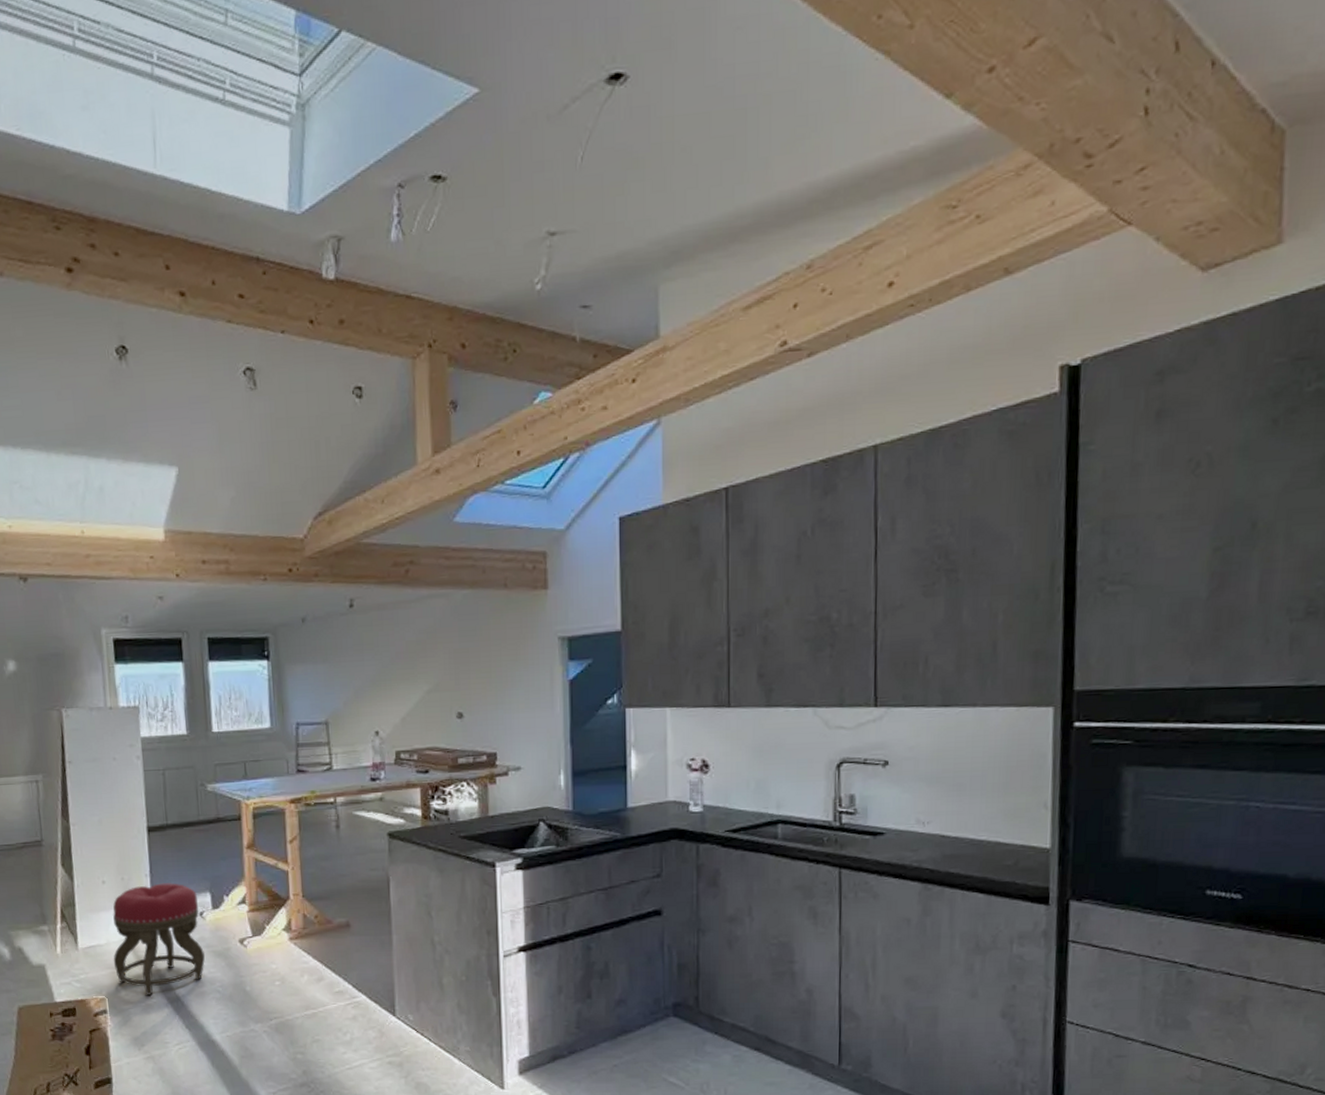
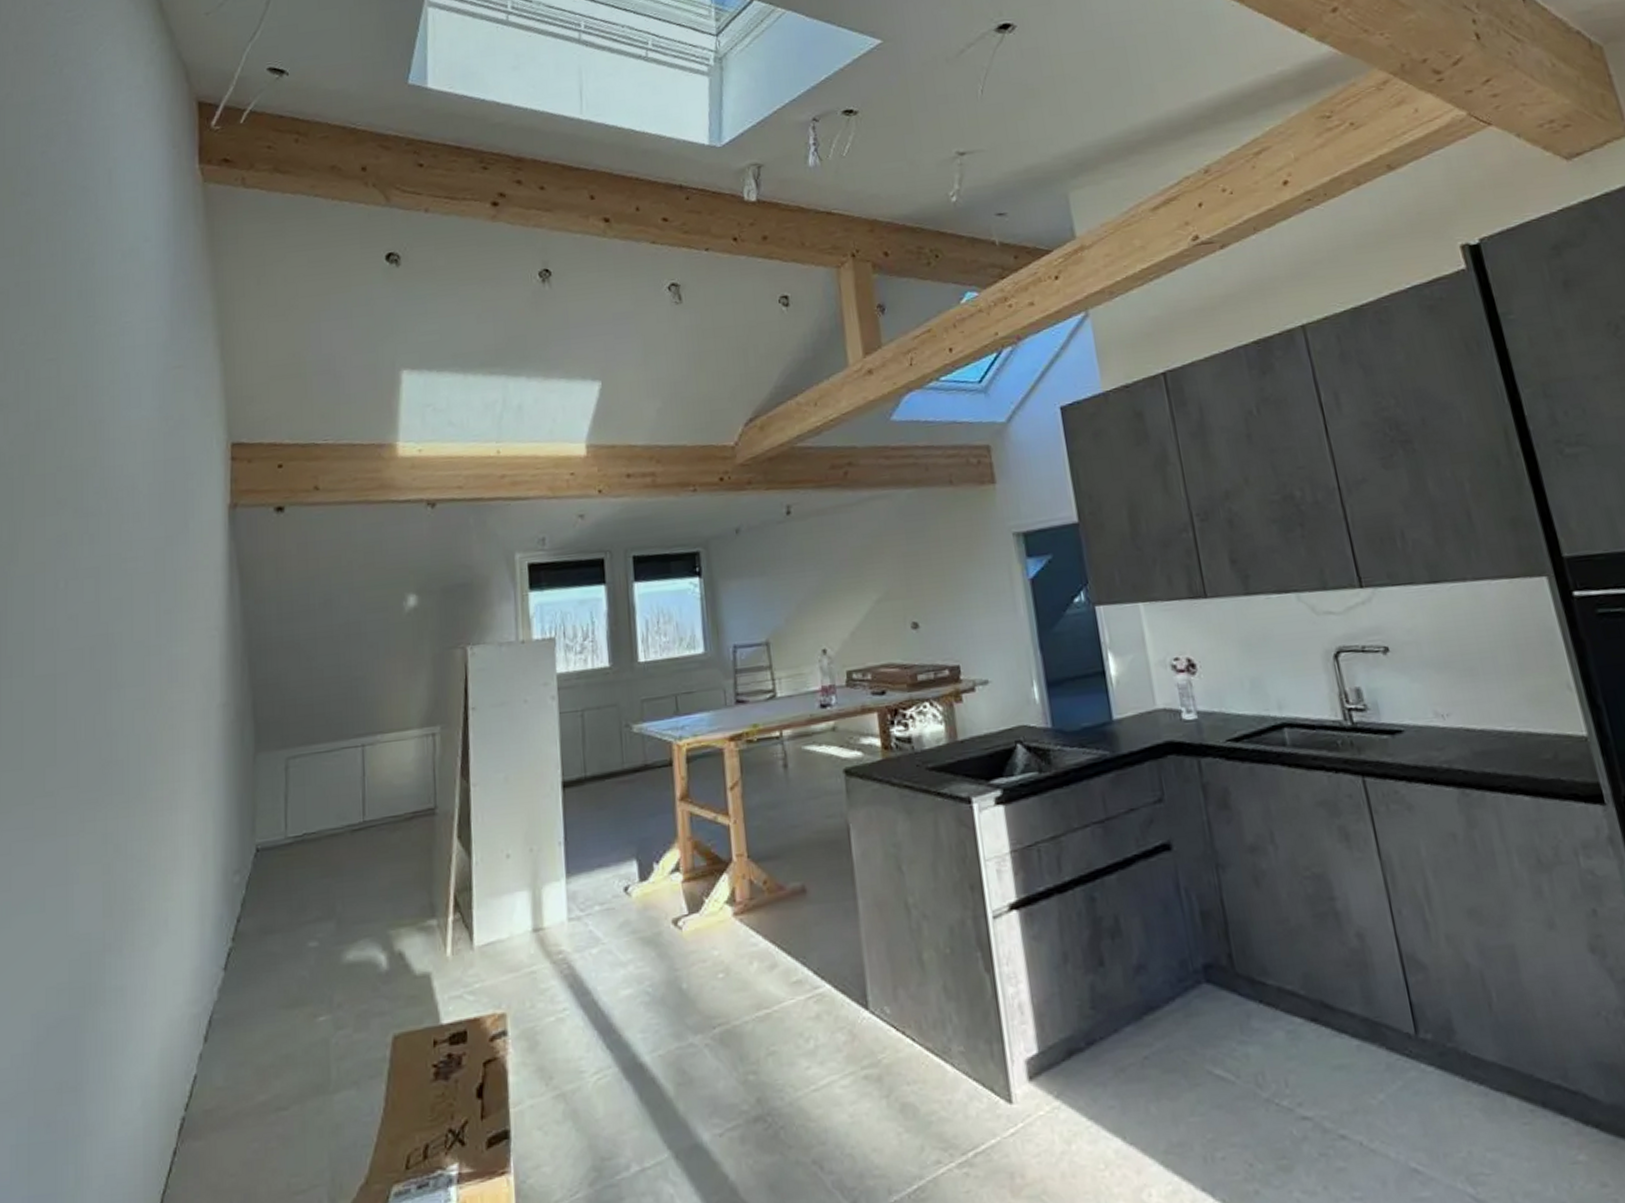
stool: present [113,883,205,995] -> none [516,851,631,1006]

